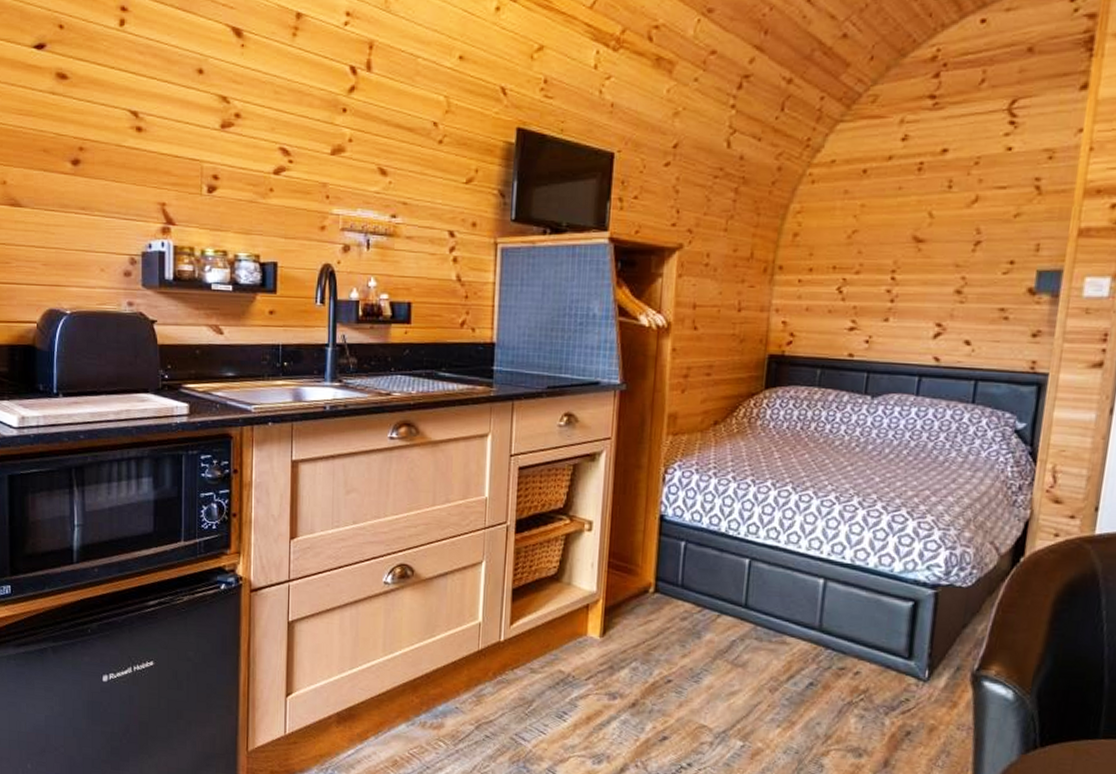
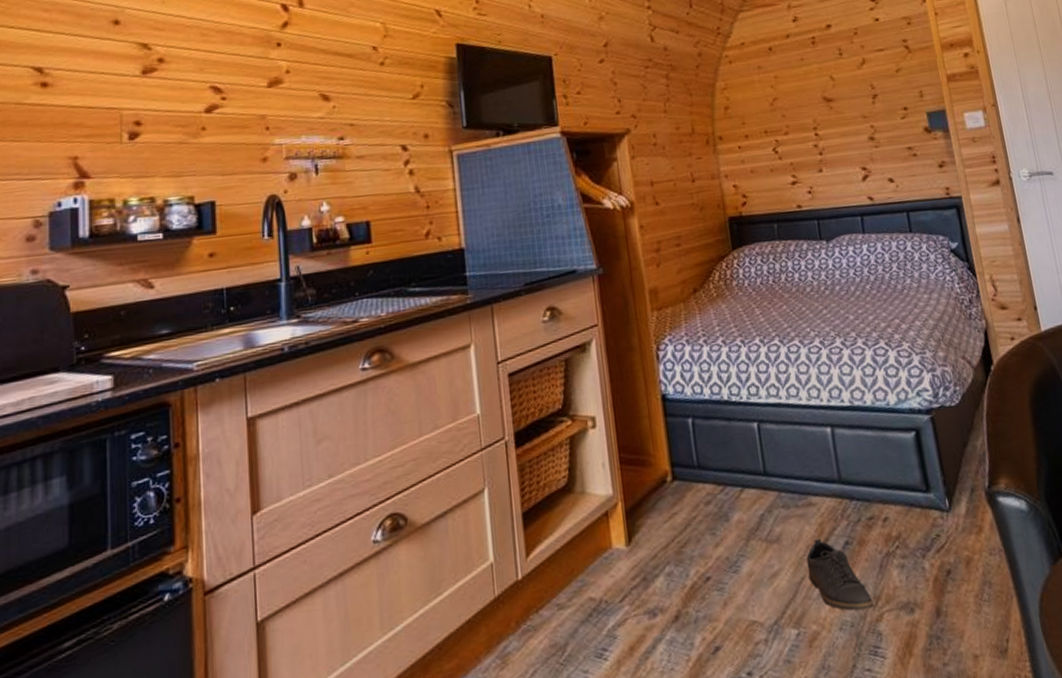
shoe: none [765,674,823,744] -> present [806,539,874,611]

